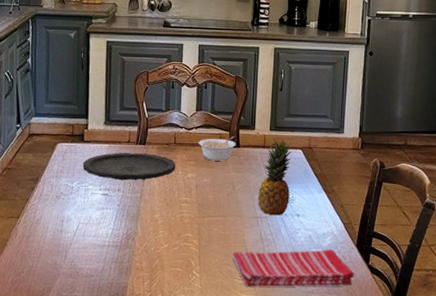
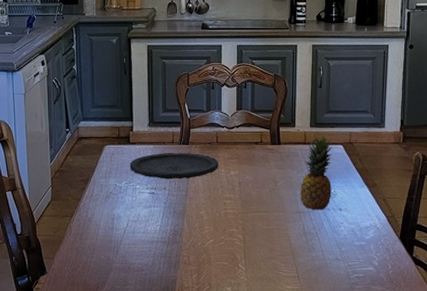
legume: present [198,136,237,161] -> none [240,134,278,158]
dish towel: present [233,249,355,287] -> none [277,242,399,279]

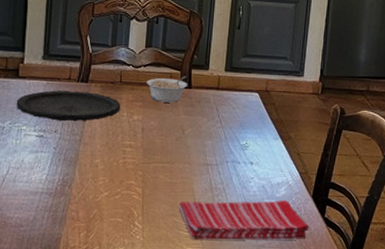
legume: none [240,134,278,158] -> present [146,76,188,103]
dish towel: none [277,242,399,279] -> present [179,200,310,240]
fruit: present [300,135,332,210] -> none [209,80,247,163]

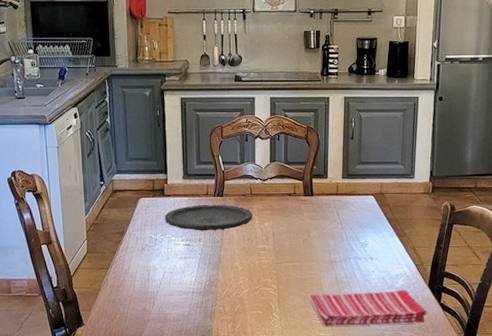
legume: present [146,76,188,103] -> none [273,185,310,209]

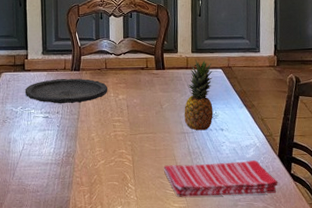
fruit: none [332,186,364,260] -> present [184,60,213,131]

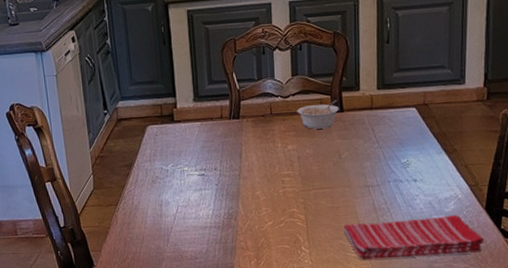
plate: present [25,78,108,104] -> none [175,128,274,159]
legume: none [127,59,162,83] -> present [297,100,340,129]
fruit: present [184,60,213,131] -> none [368,98,404,183]

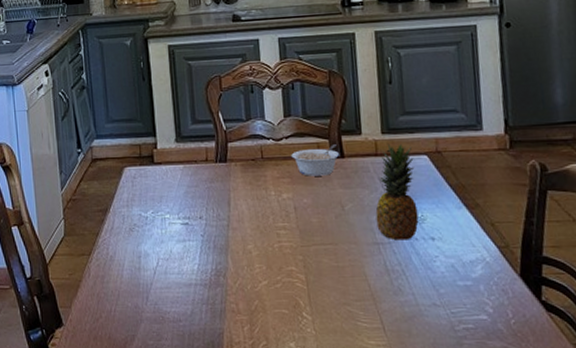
dish towel: present [344,215,485,260] -> none [351,282,523,331]
fruit: none [368,98,404,183] -> present [375,143,419,241]

